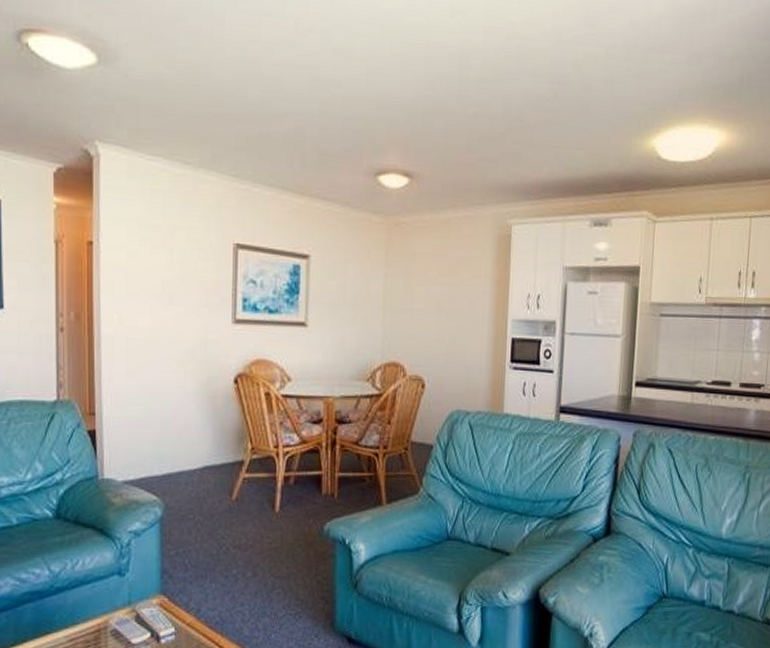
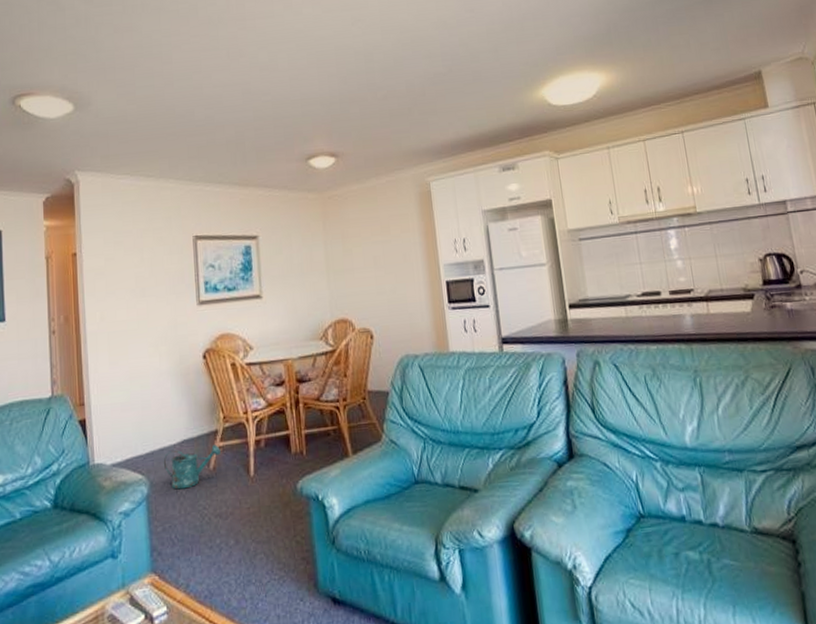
watering can: none [181,475,245,516] -> present [163,444,221,490]

